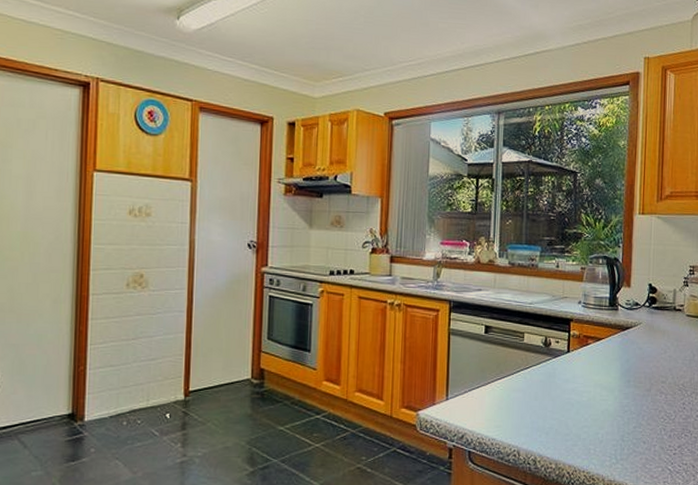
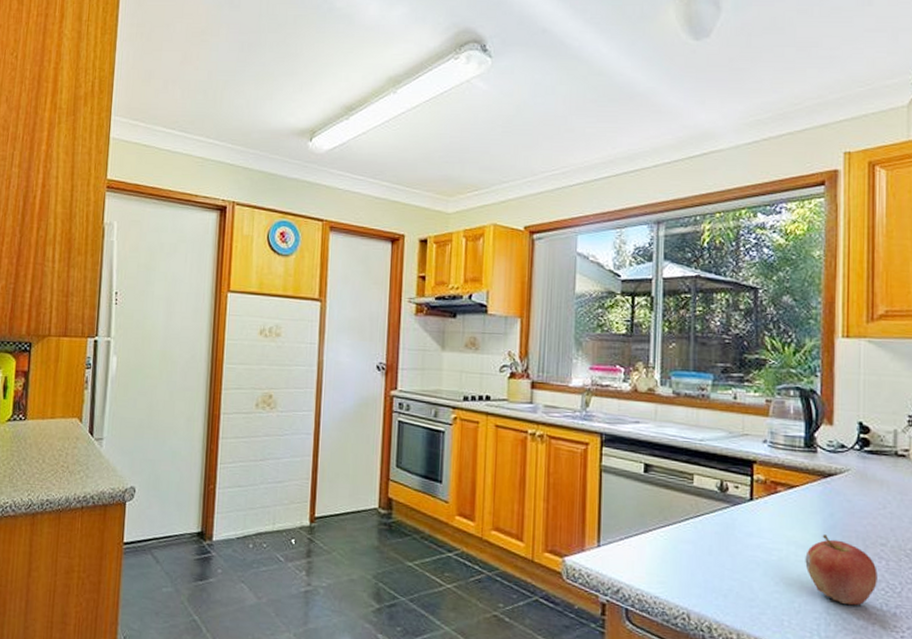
fruit: none [607,377,659,433] -> present [805,534,878,606]

